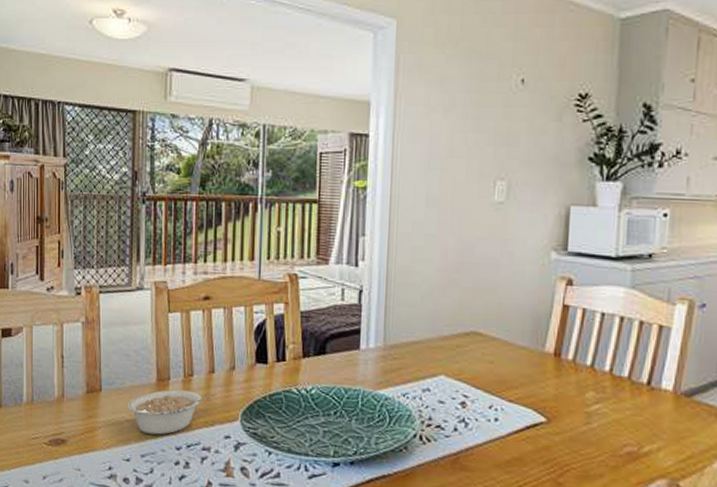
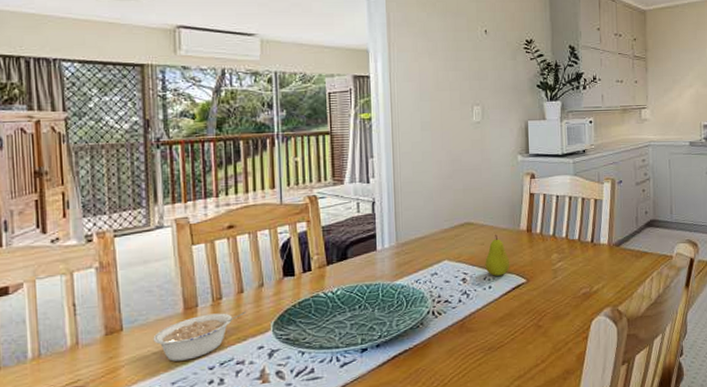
fruit: none [492,352,527,407] -> present [485,234,510,276]

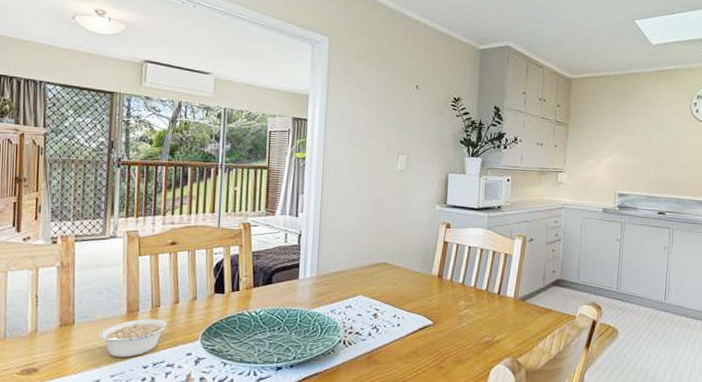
fruit: present [485,234,510,276] -> none [396,276,420,315]

